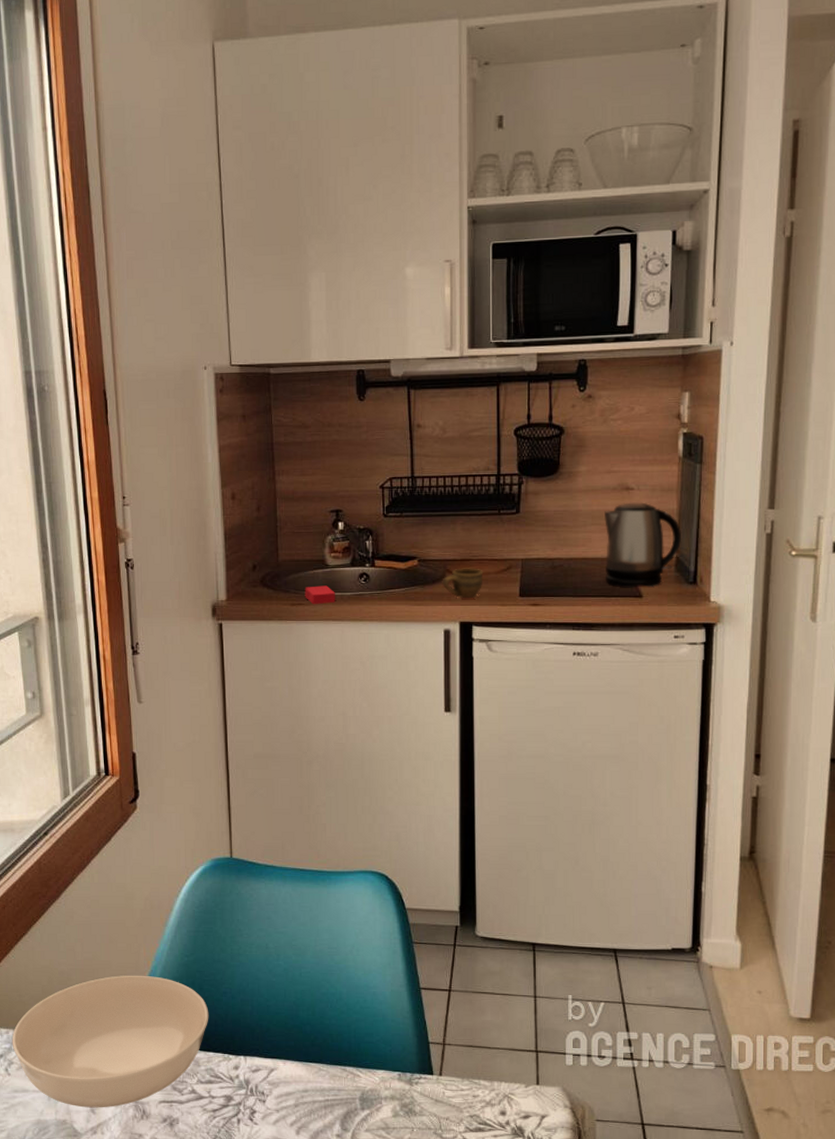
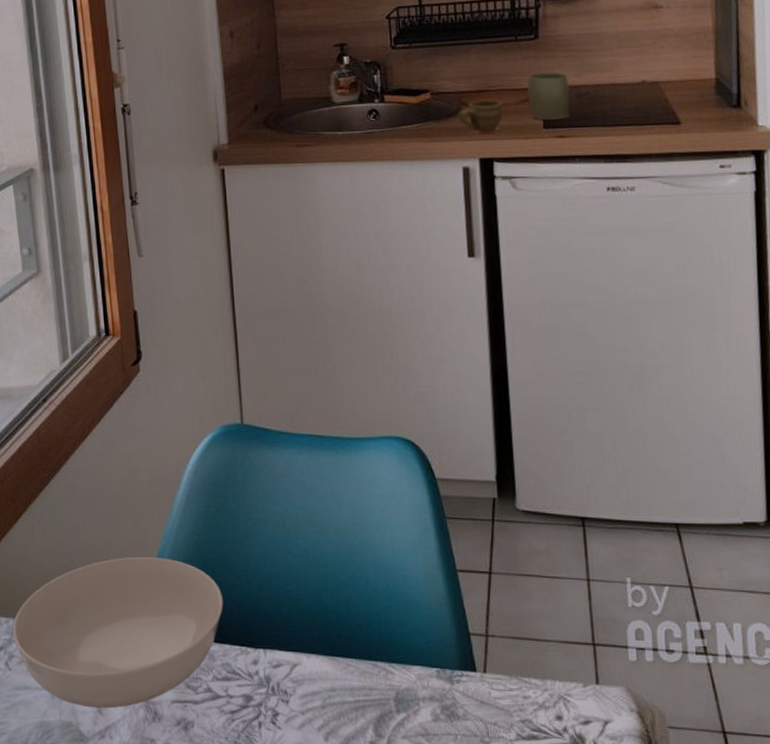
sponge: present [304,585,335,605] -> none [310,124,344,146]
mug: none [507,545,545,589] -> present [527,72,571,120]
kettle: present [604,502,682,587] -> none [632,20,721,113]

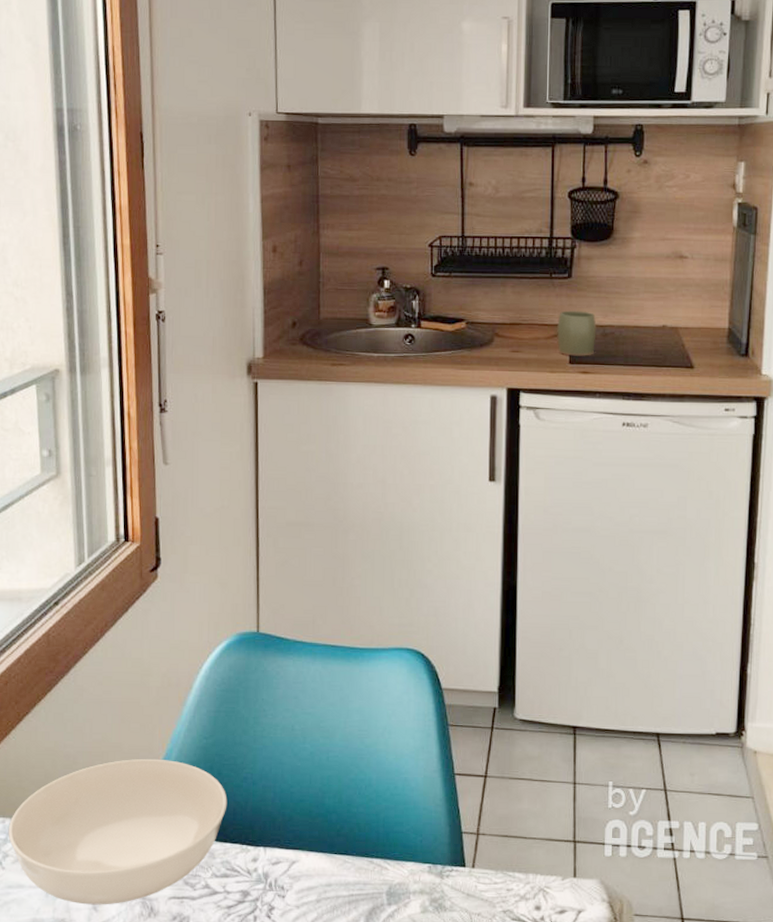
cup: present [457,99,503,133] -> none [490,332,533,364]

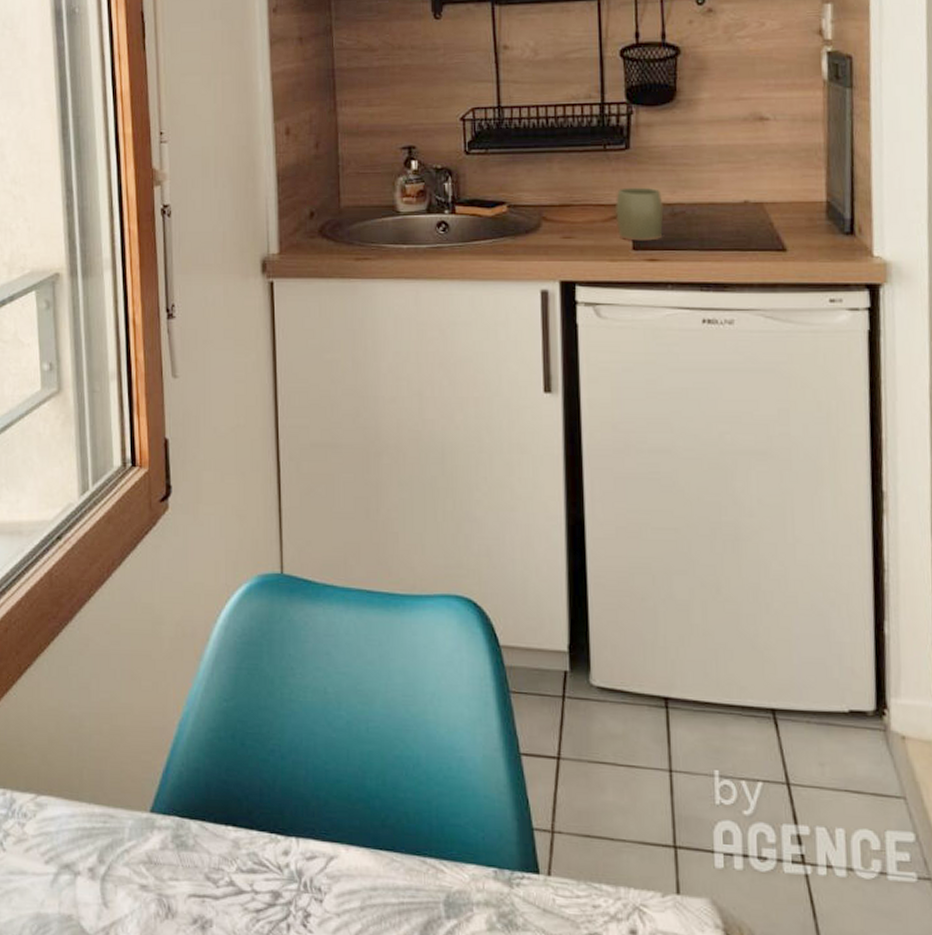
bowl: present [8,758,228,905] -> none [9,723,253,901]

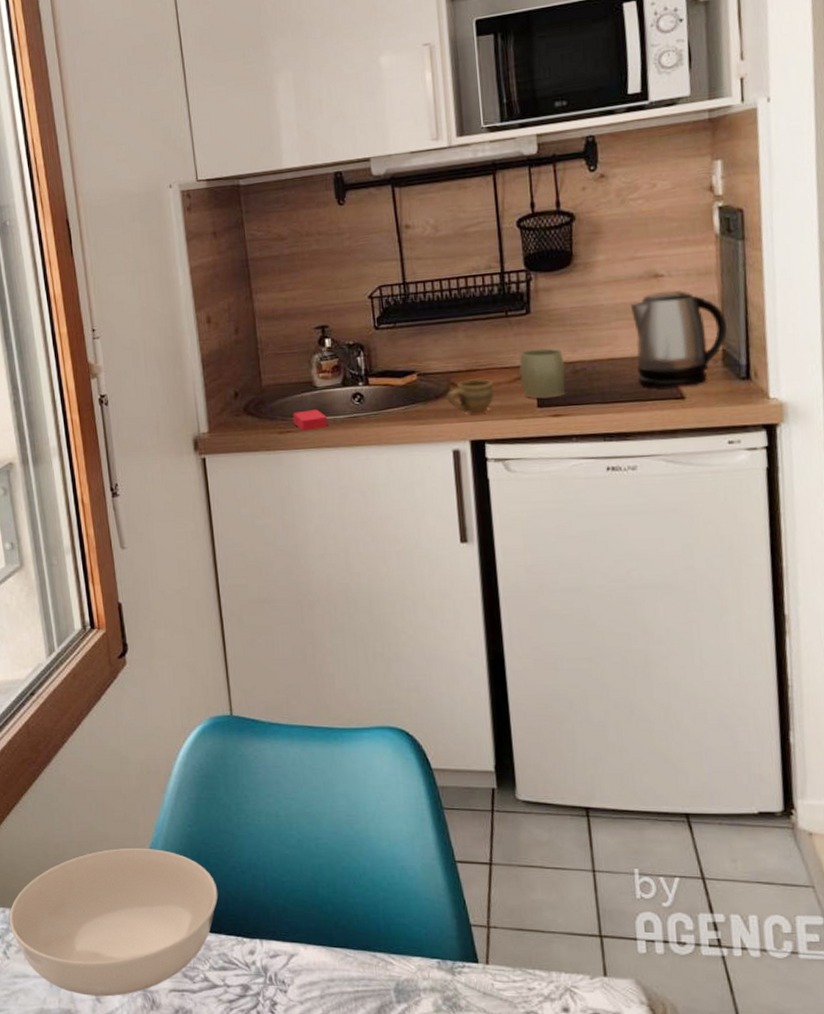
bowl: none [9,723,253,901] -> present [8,847,218,997]
sponge: none [371,236,408,260] -> present [292,409,328,432]
cup: none [537,215,588,253] -> present [446,378,494,414]
kettle: none [734,135,833,238] -> present [631,289,728,388]

